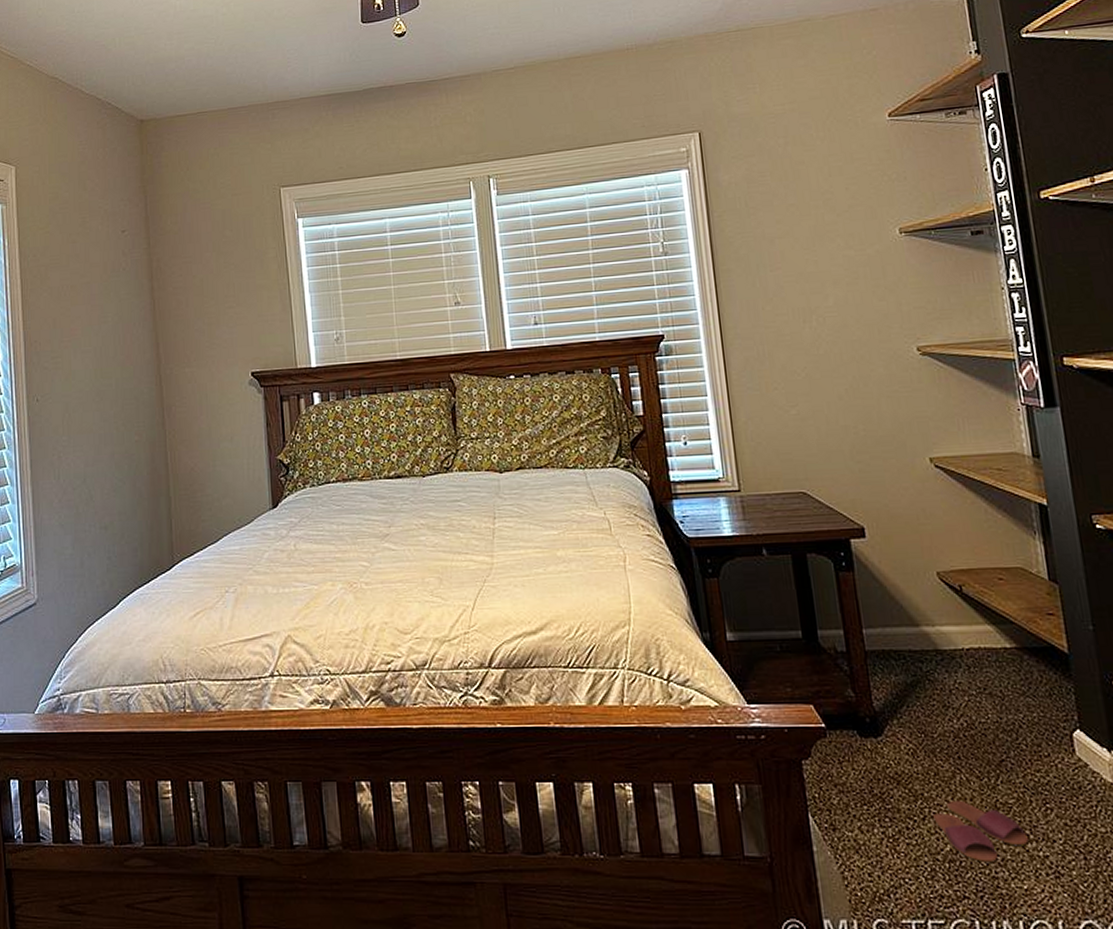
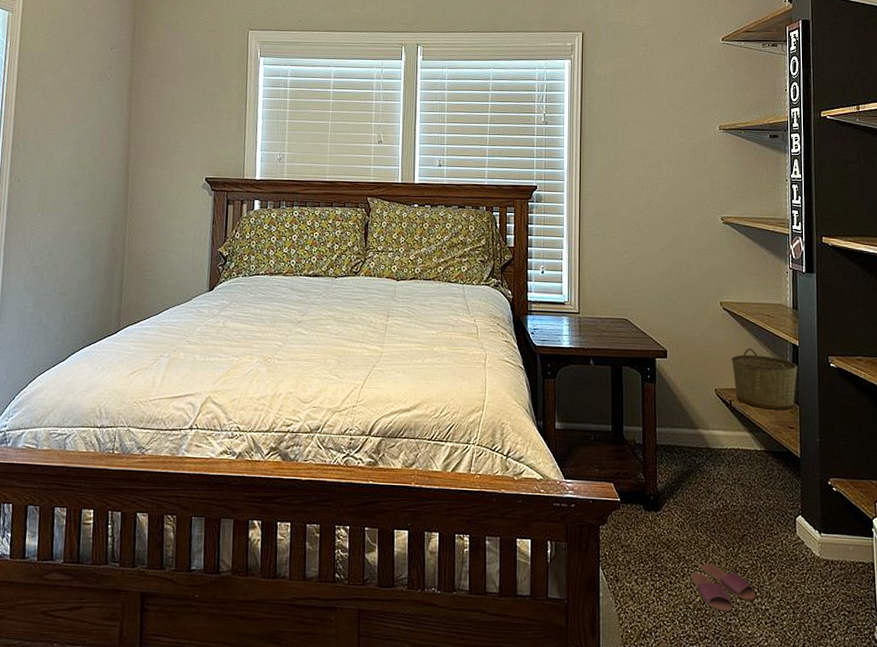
basket: none [955,515,1052,593] -> present [732,348,798,410]

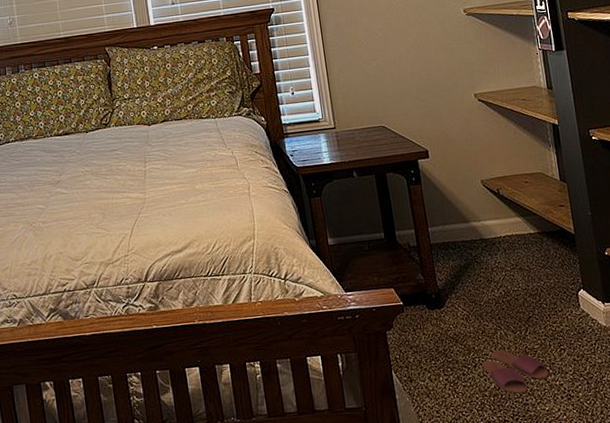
basket: present [732,348,798,410] -> none [493,135,562,192]

